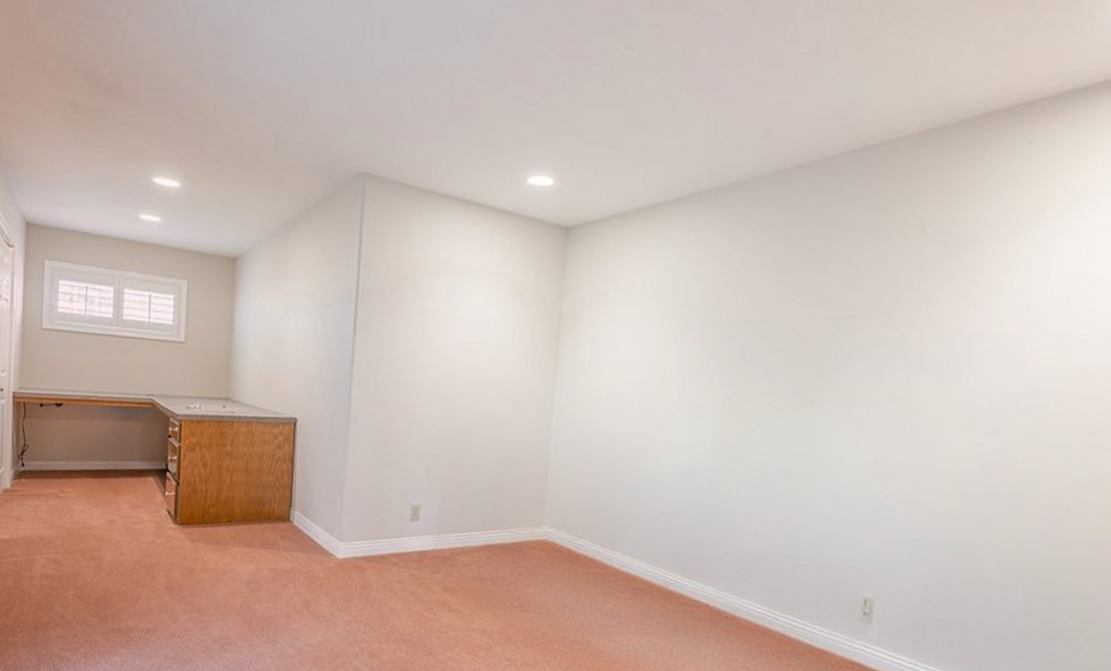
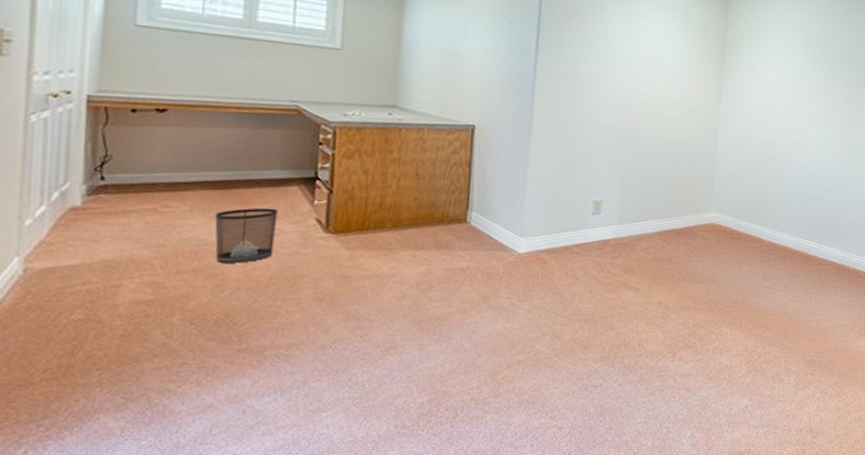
waste bin: none [95,496,139,548] -> present [215,207,278,263]

